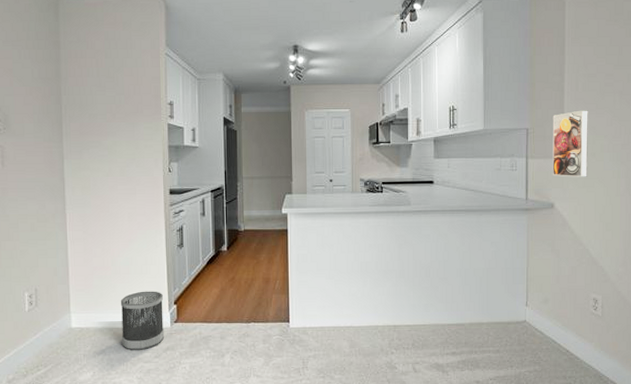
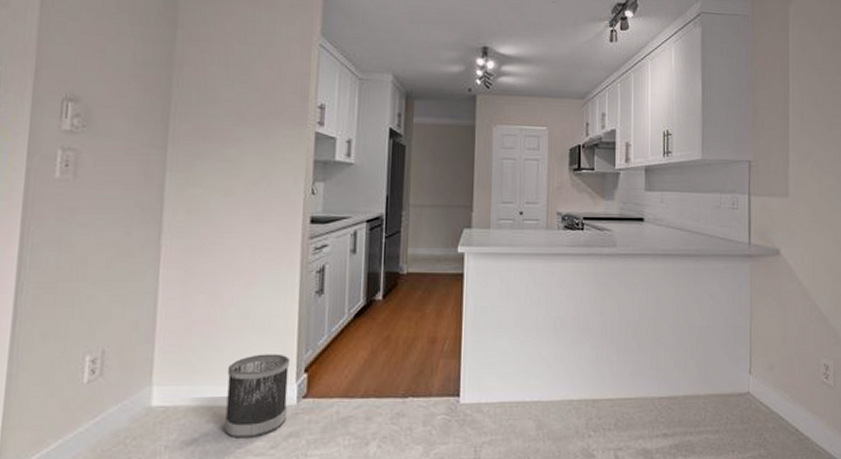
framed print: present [552,110,588,177] -> none [777,143,815,220]

